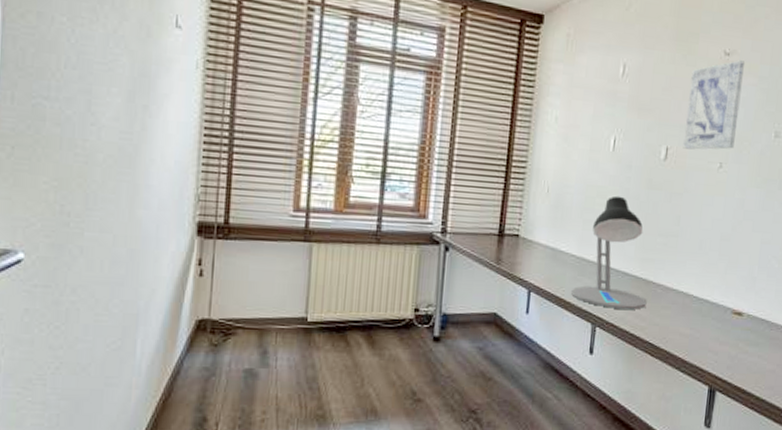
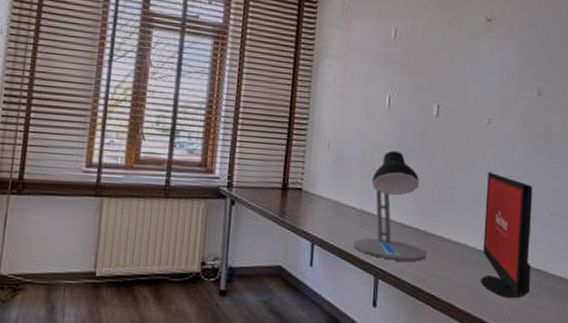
wall art: present [683,60,744,150] -> none [453,25,505,107]
computer monitor: none [701,218,763,348] -> present [481,171,533,299]

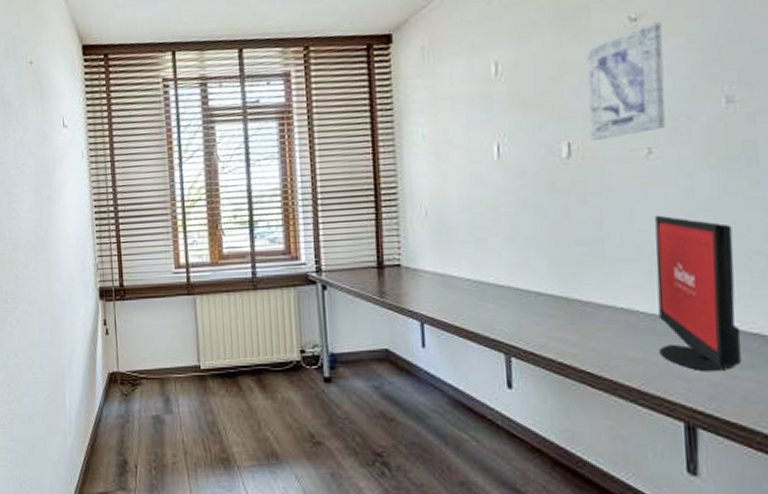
desk lamp: present [353,150,427,261] -> none [473,207,574,335]
wall art: none [453,25,505,107] -> present [587,22,666,140]

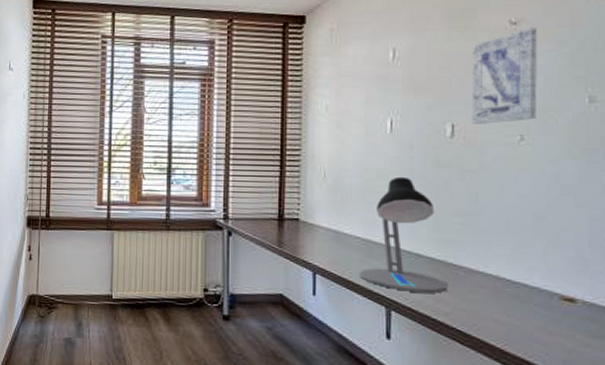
desk lamp: none [473,207,574,335] -> present [360,176,448,293]
computer monitor: present [655,215,742,372] -> none [522,194,594,340]

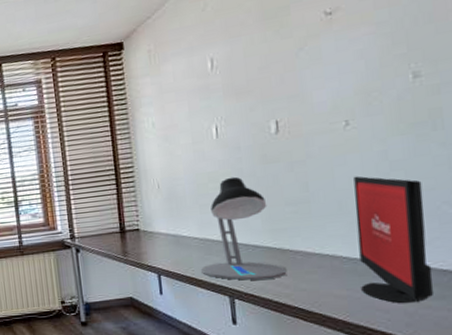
wall art: present [471,27,538,124] -> none [289,13,360,118]
computer monitor: none [522,194,594,340] -> present [353,176,434,303]

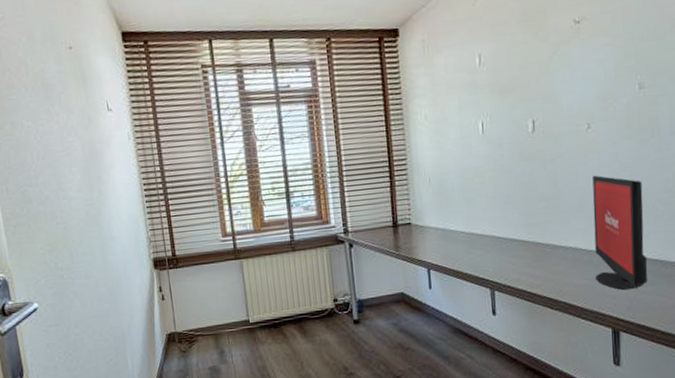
desk lamp: present [201,176,287,280] -> none [467,172,539,273]

